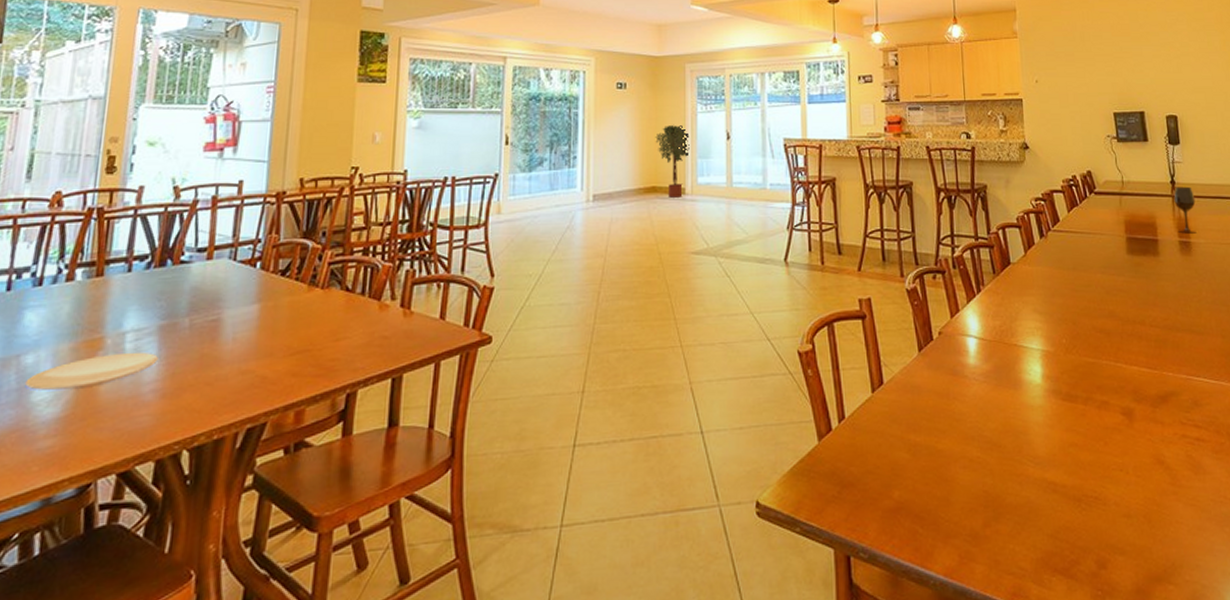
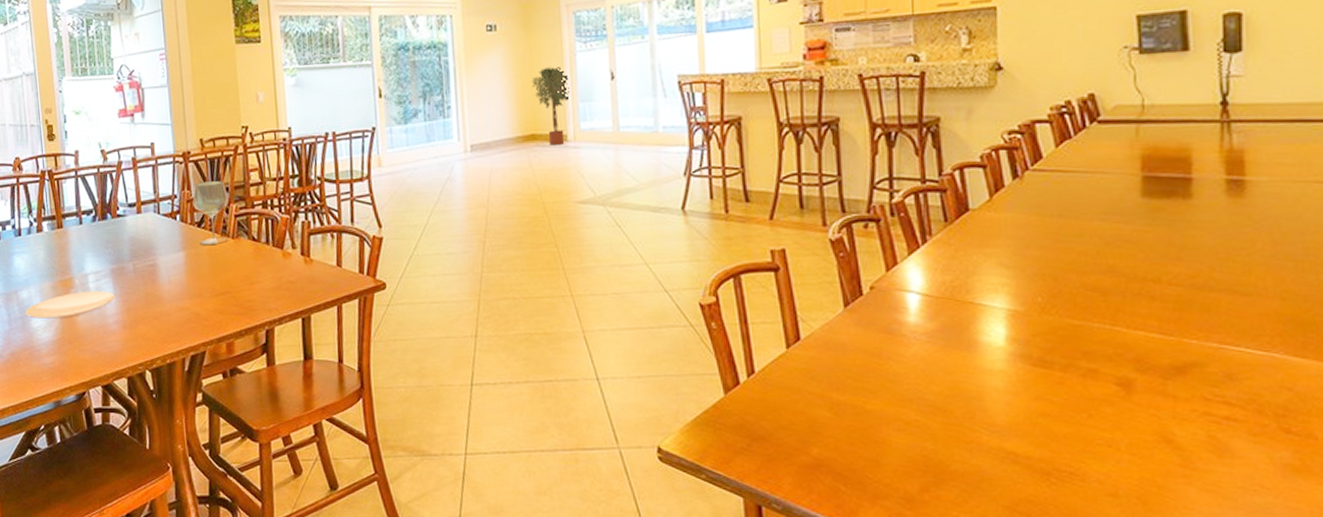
wine glass: none [279,223,324,297] -> present [192,180,229,246]
wine glass: present [1173,186,1197,235] -> none [1223,107,1260,171]

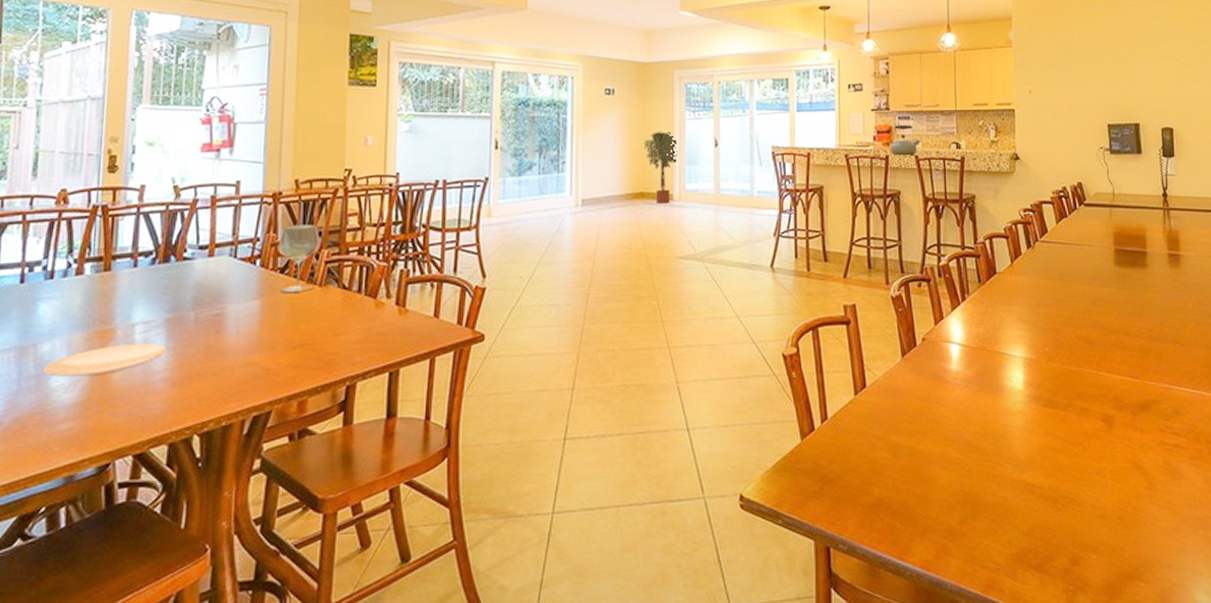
kettle: none [824,38,867,76] -> present [889,125,922,156]

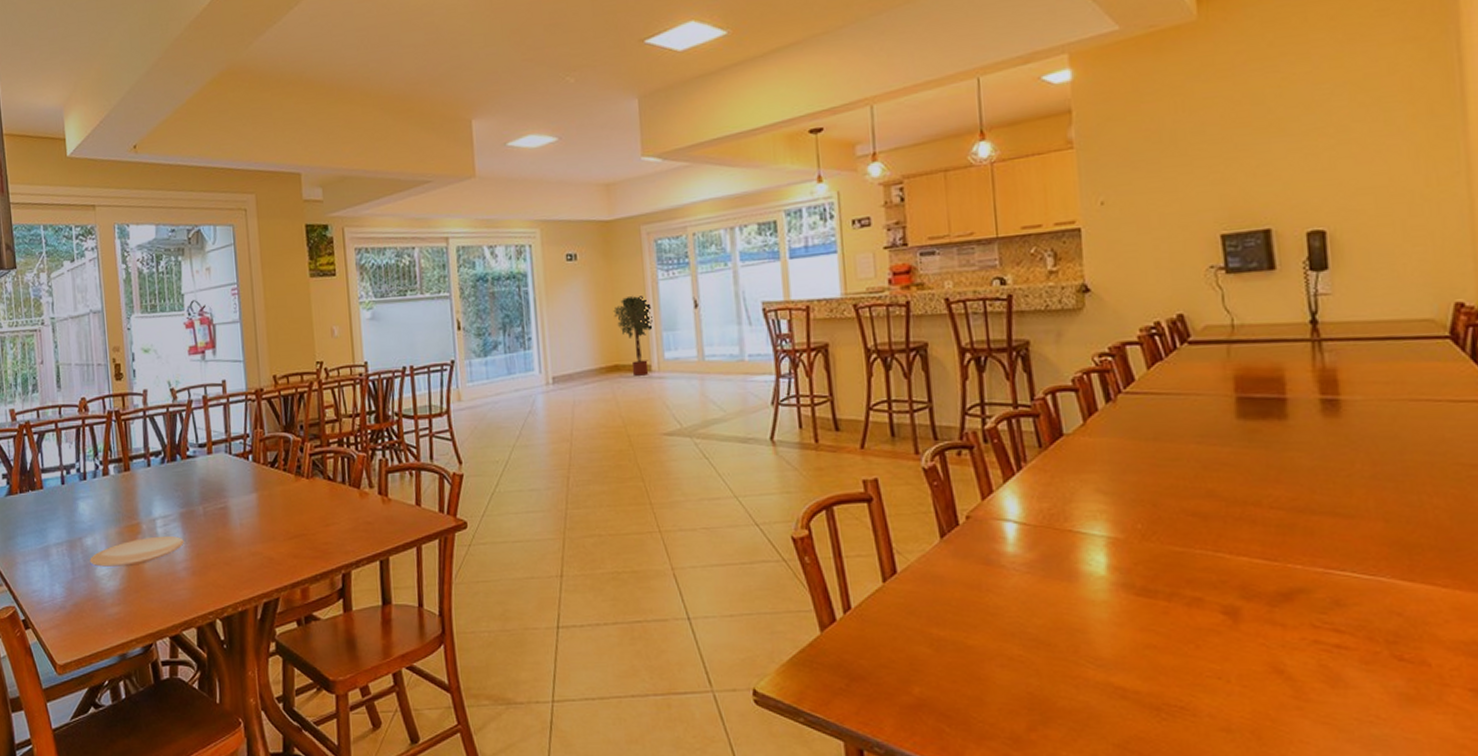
wine glass: present [278,223,320,294] -> none [265,418,303,487]
kettle: present [889,125,922,156] -> none [910,262,953,301]

